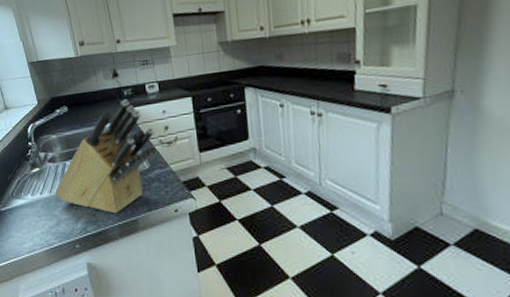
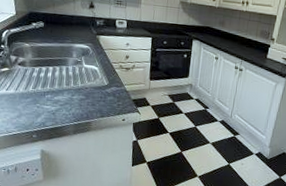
knife block: present [55,99,155,214] -> none [20,27,117,116]

